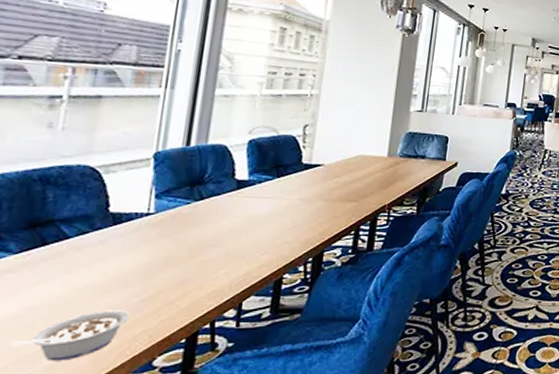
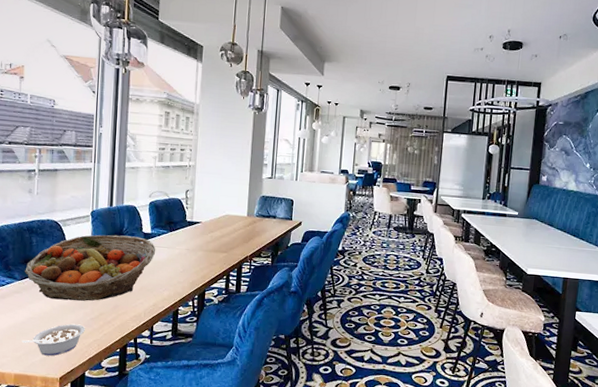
fruit basket: none [28,183,254,278] -> present [25,235,156,301]

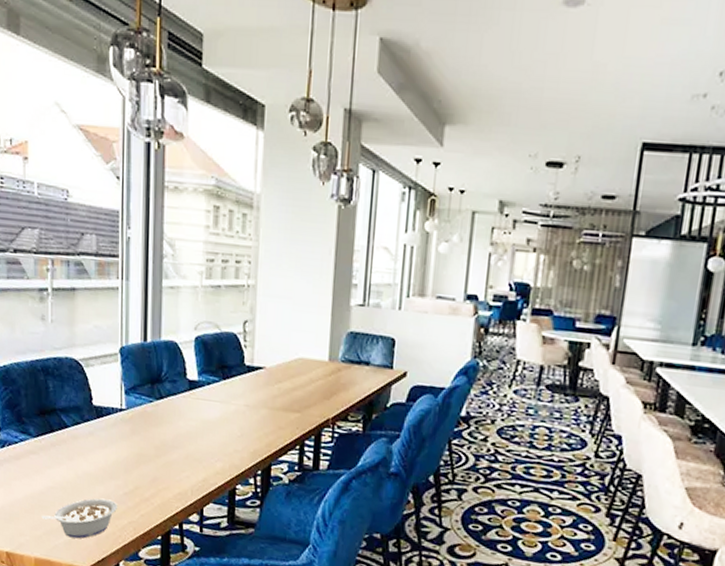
fruit basket: present [25,235,156,301] -> none [41,380,205,470]

